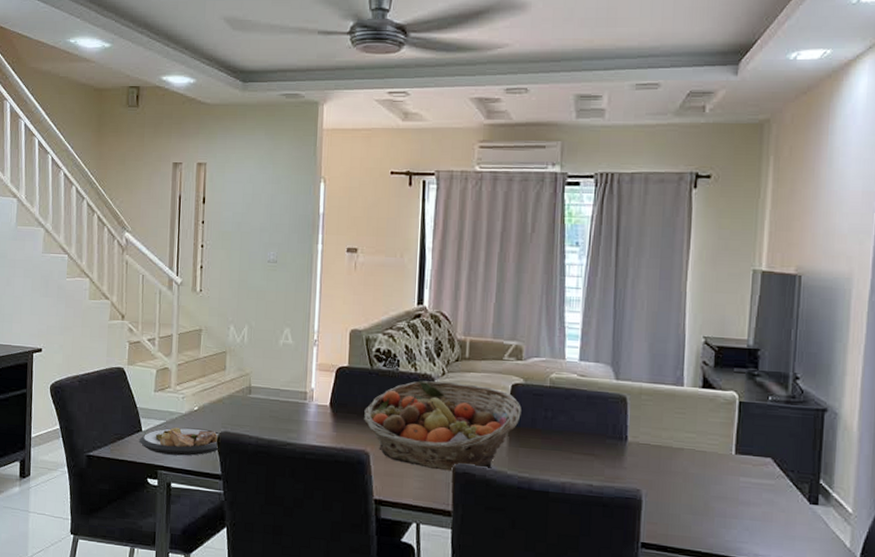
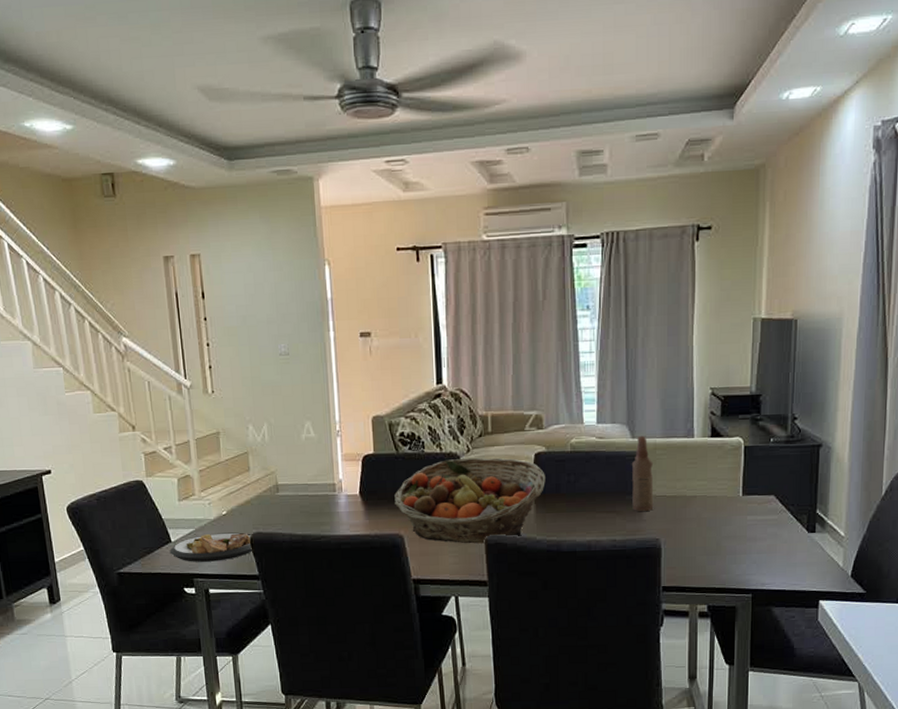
bottle: none [612,378,637,458] -> present [631,435,654,511]

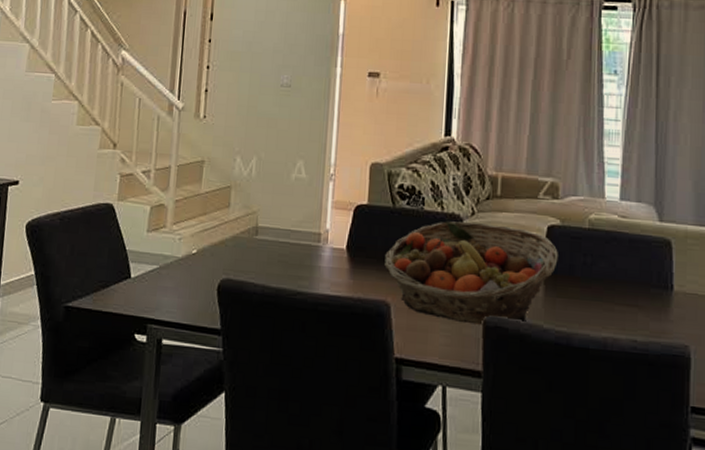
plate: present [170,532,254,562] -> none [127,273,221,307]
bottle: present [631,435,654,511] -> none [657,219,683,310]

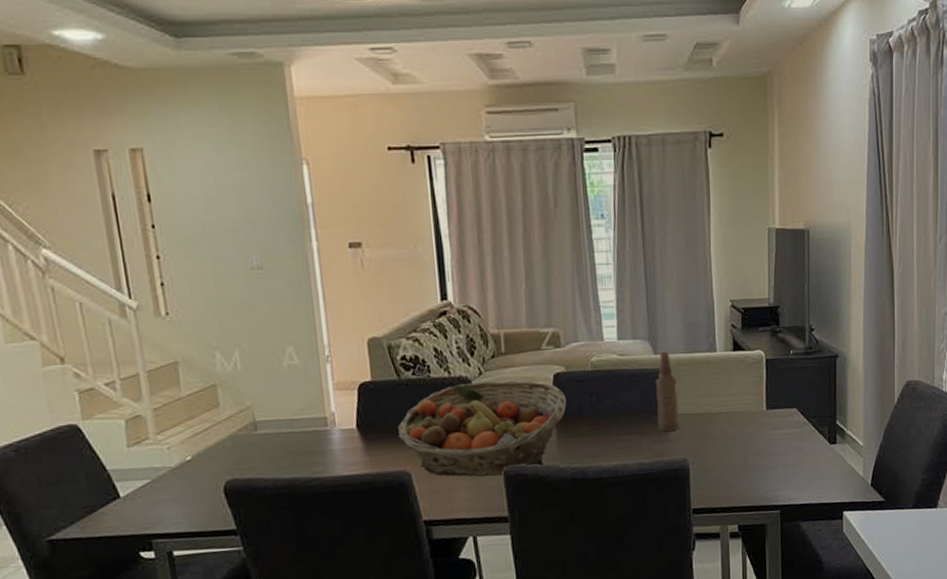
bottle: none [657,219,683,310] -> present [655,351,680,431]

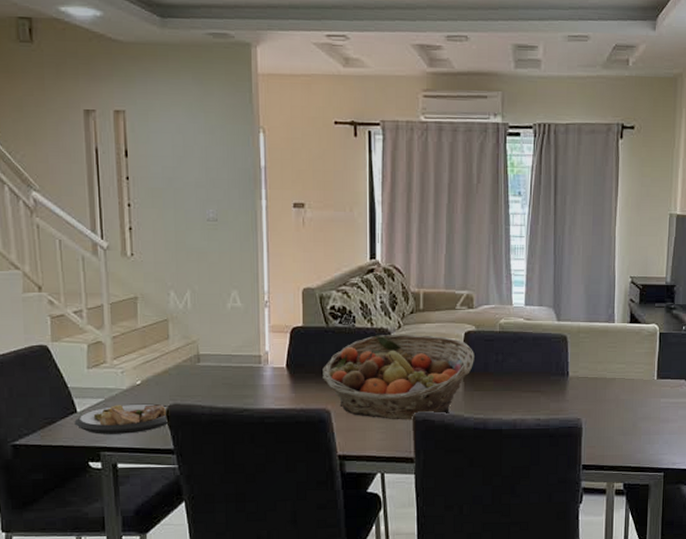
plate: none [118,480,230,520] -> present [74,403,170,434]
bottle: present [655,351,680,431] -> none [556,319,577,391]

